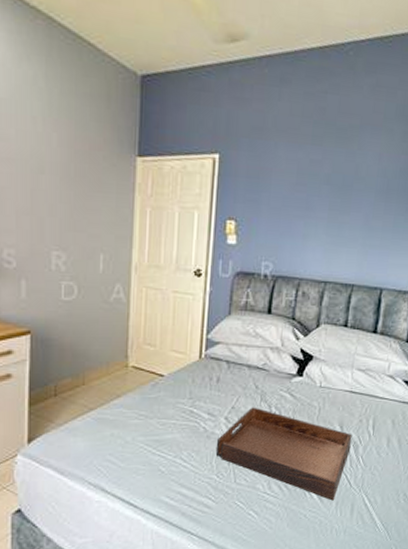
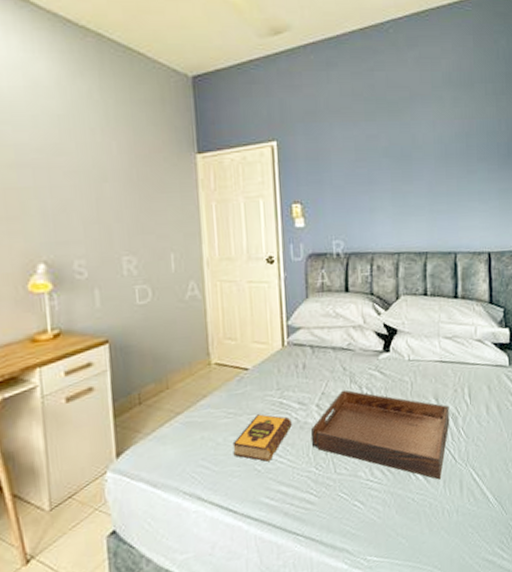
hardback book: none [140,419,199,464] -> present [232,414,292,462]

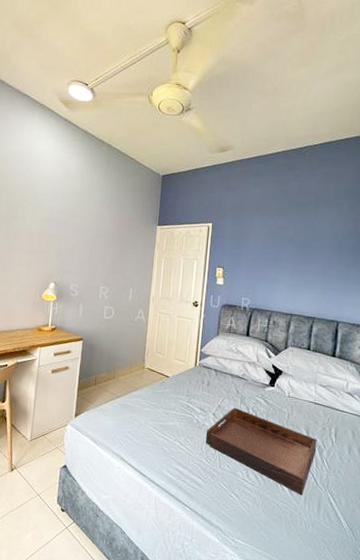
hardback book: present [232,414,292,462] -> none [149,410,194,446]

